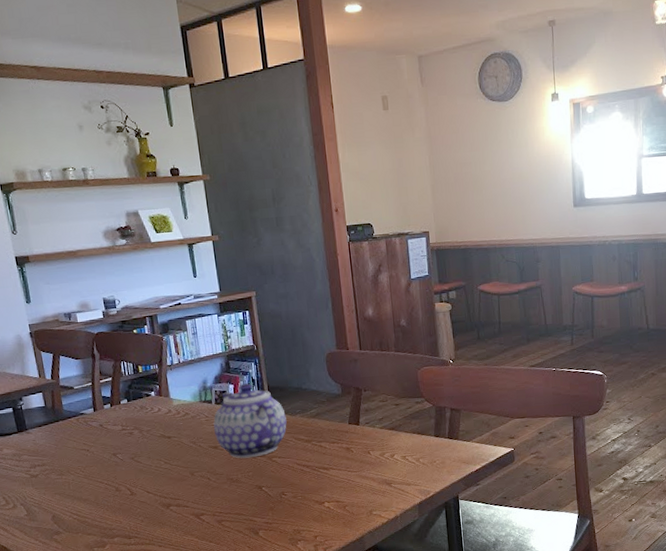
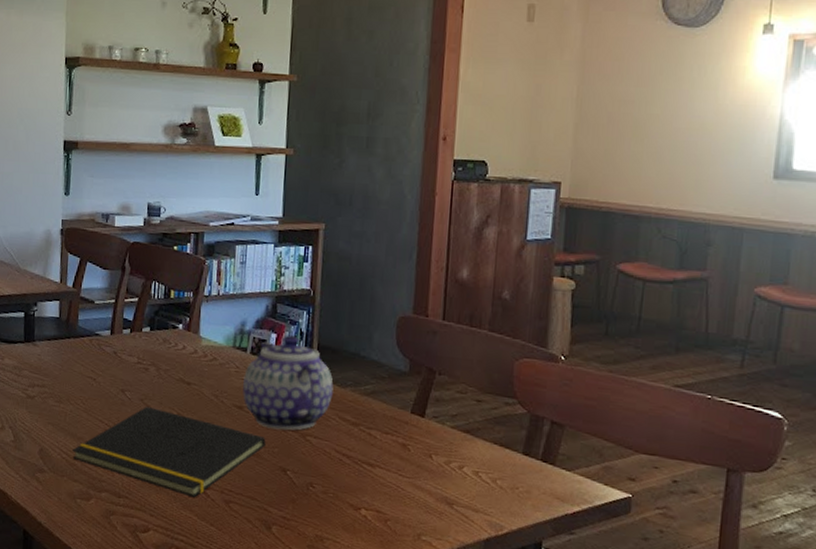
notepad: none [81,462,242,525] -> present [72,407,266,498]

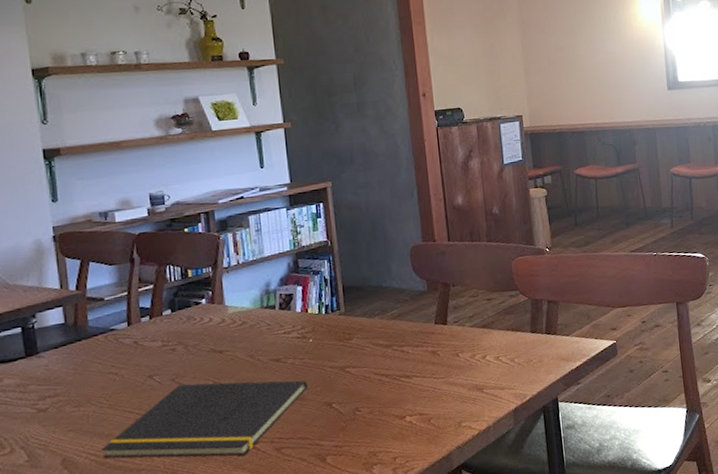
teapot: present [243,335,334,430] -> none [276,283,364,372]

